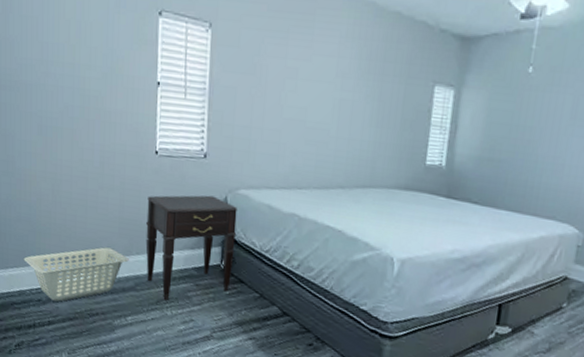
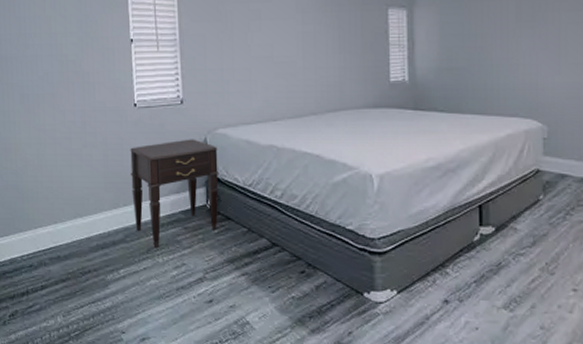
laundry basket: present [23,247,129,302] -> none [13,203,117,264]

